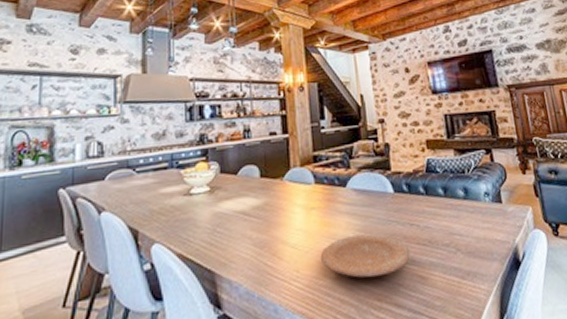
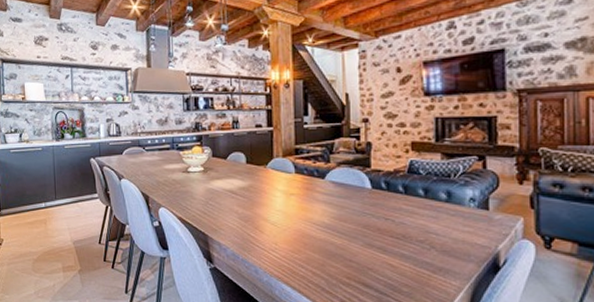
plate: present [320,233,411,278] -> none [296,222,382,259]

